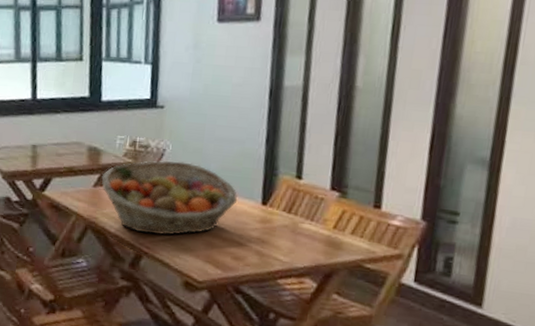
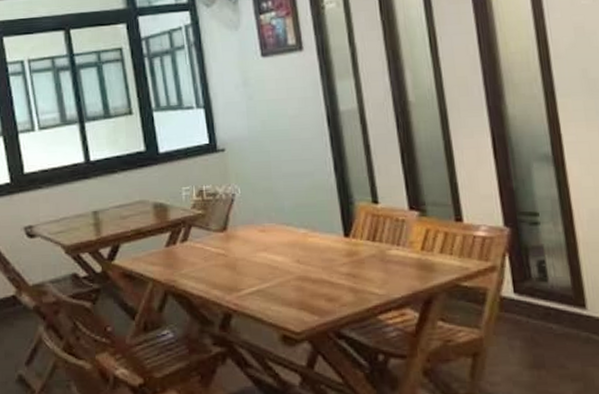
fruit basket: present [101,161,237,236] -> none [173,204,318,289]

